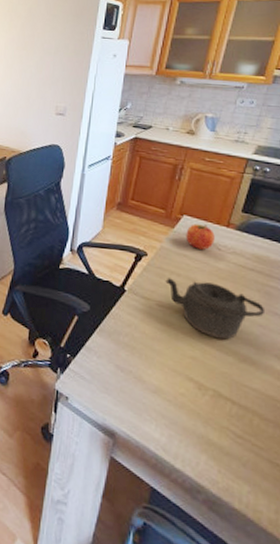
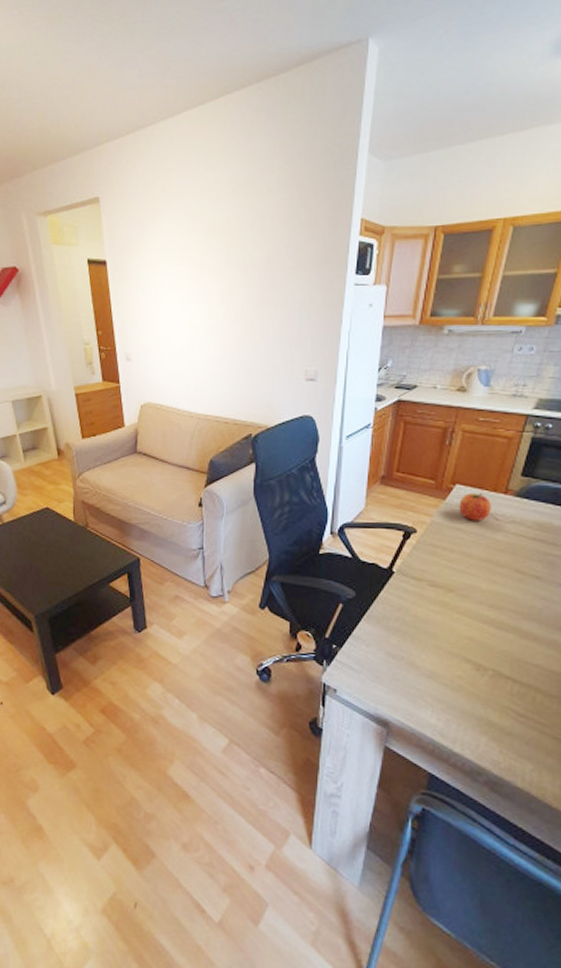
teapot: present [165,278,266,340] -> none [437,555,549,616]

